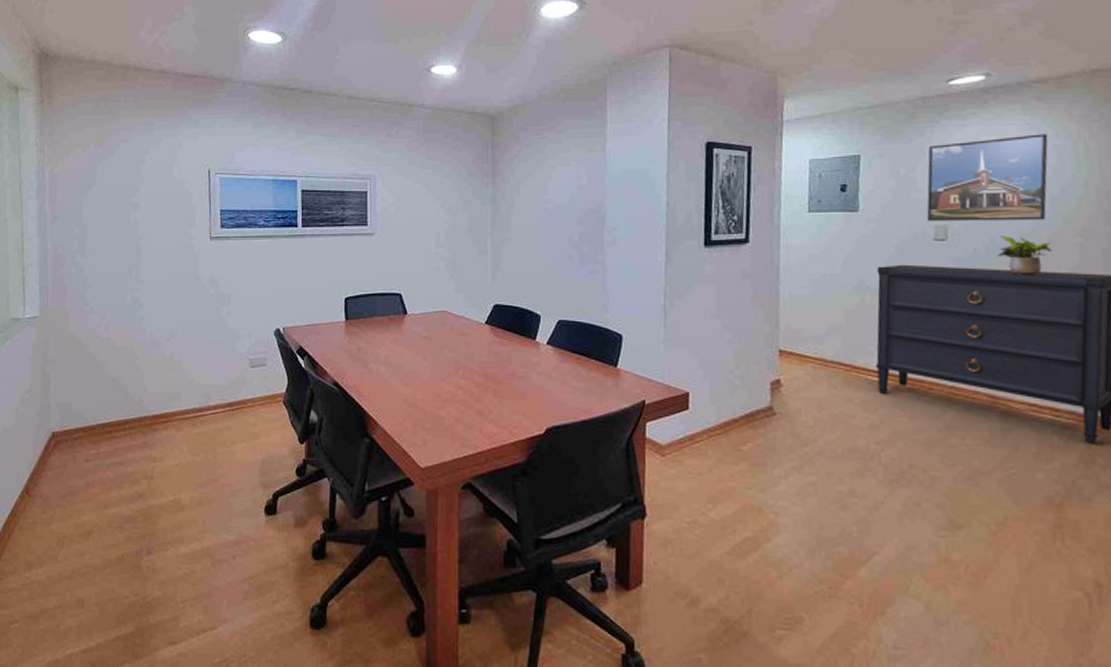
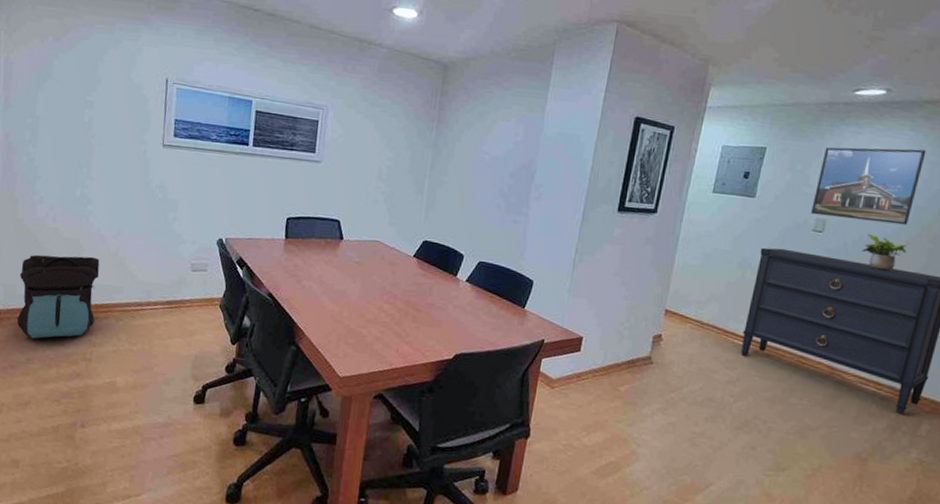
backpack: none [74,364,156,460] -> present [16,254,100,339]

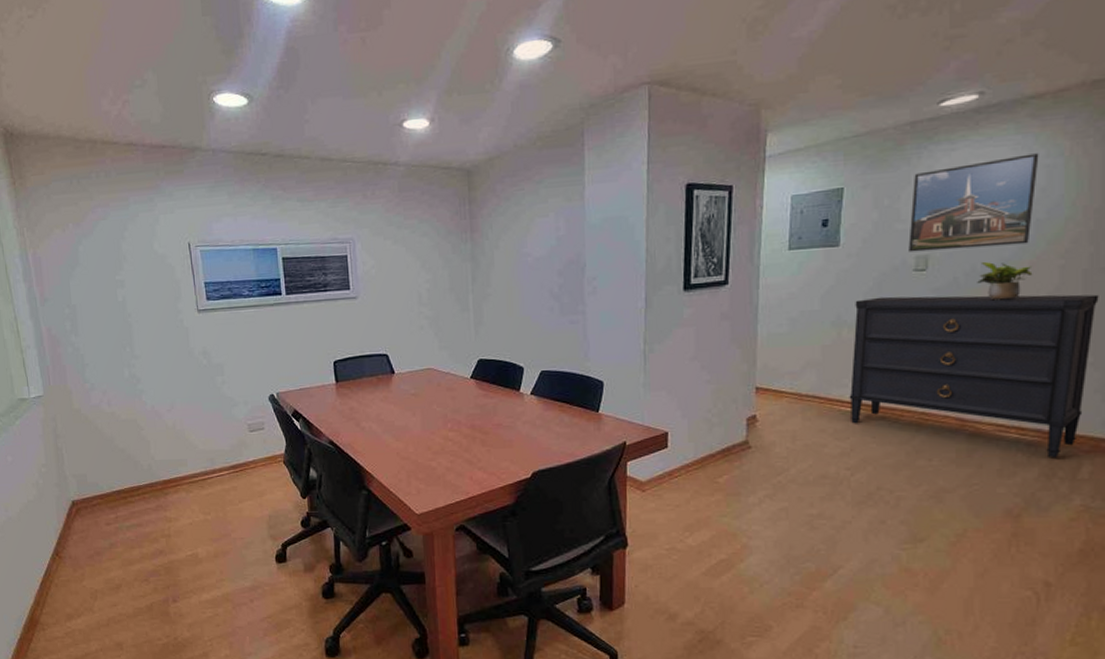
backpack: present [16,254,100,339] -> none [87,434,167,524]

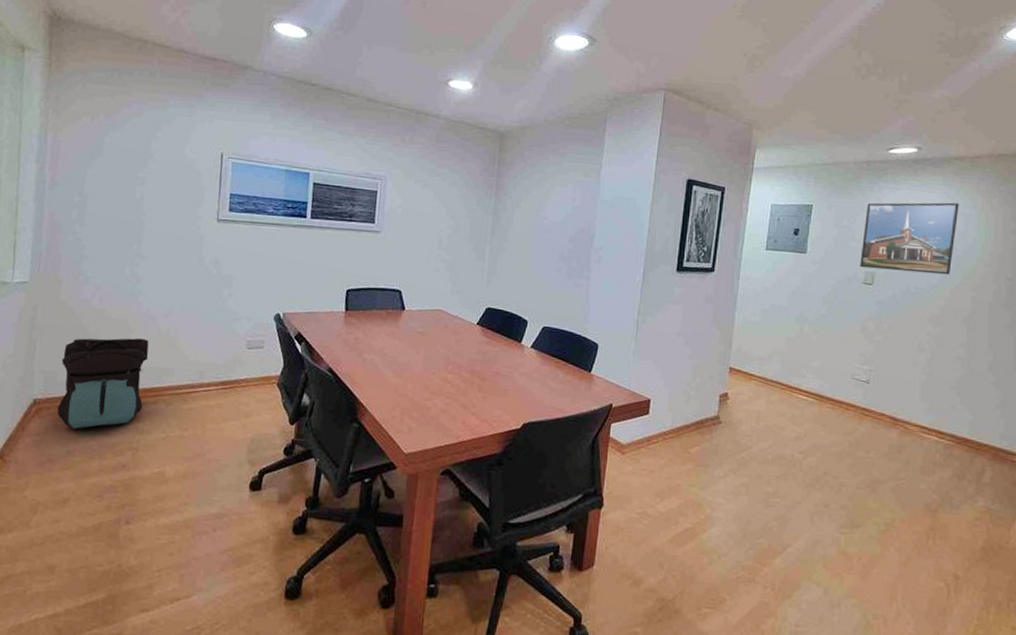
backpack: none [87,434,167,524] -> present [57,338,149,429]
dresser: present [849,294,1099,458] -> none [806,301,1000,462]
potted plant: present [977,261,1033,301] -> none [911,284,952,320]

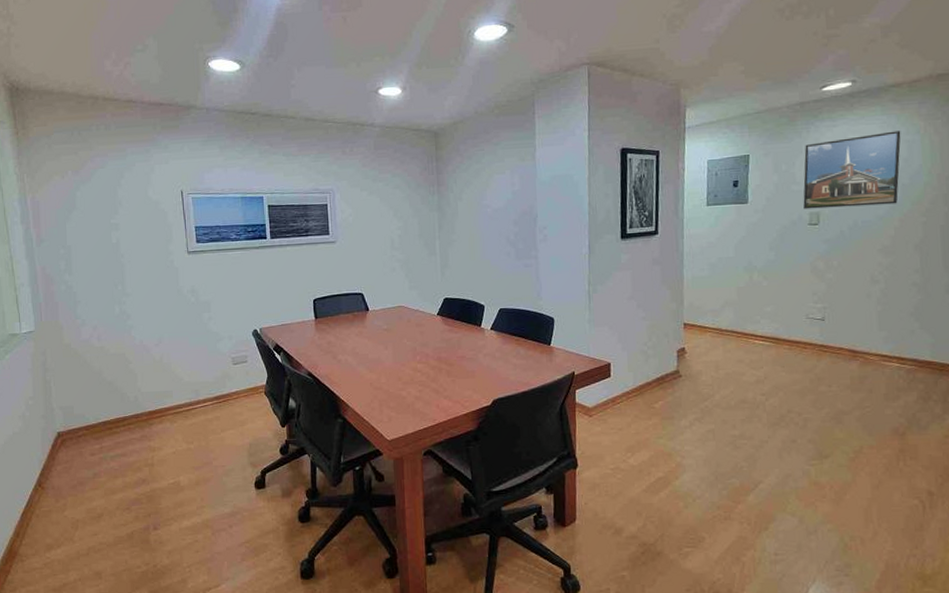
backpack: present [57,338,149,429] -> none [74,367,151,454]

